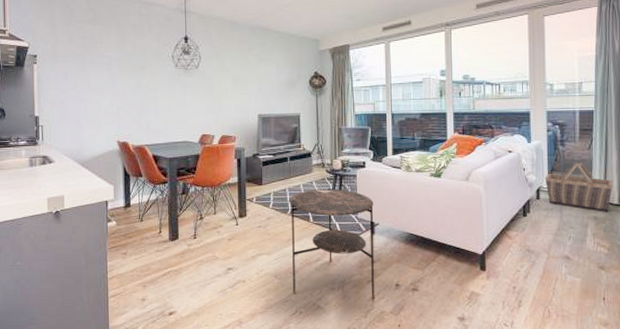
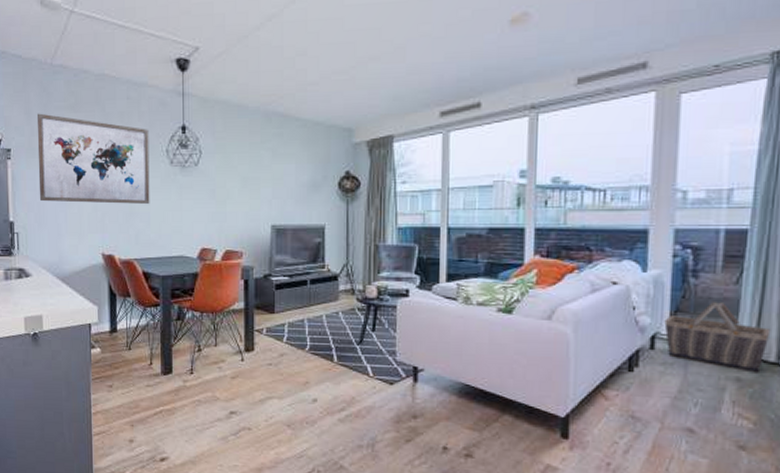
wall art: none [60,26,159,100] -> present [36,113,150,205]
side table: present [289,187,374,299] -> none [308,320,418,463]

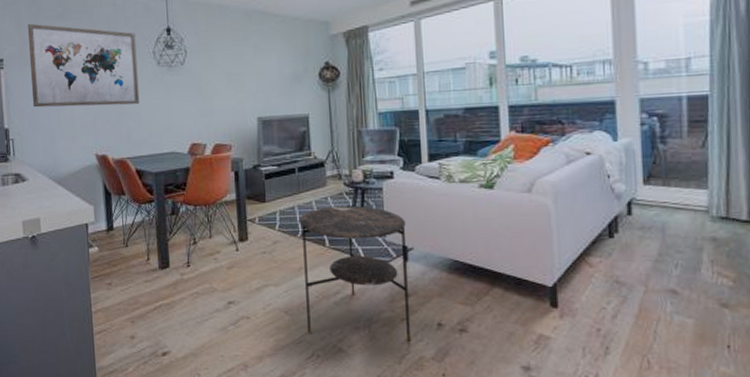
side table: none [308,320,418,463] -> present [299,204,410,341]
basket: present [664,301,771,373] -> none [638,164,740,232]

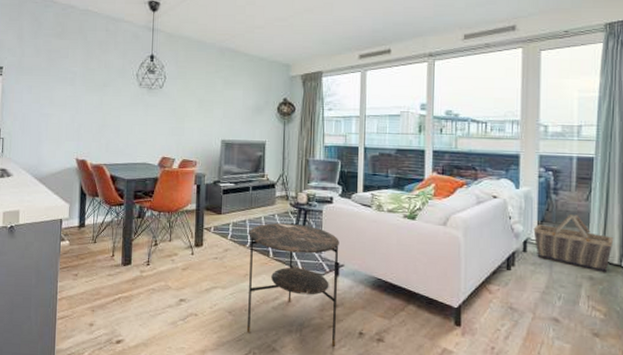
wall art: present [27,23,140,108] -> none [24,38,123,119]
basket: none [638,164,740,232] -> present [533,213,614,273]

